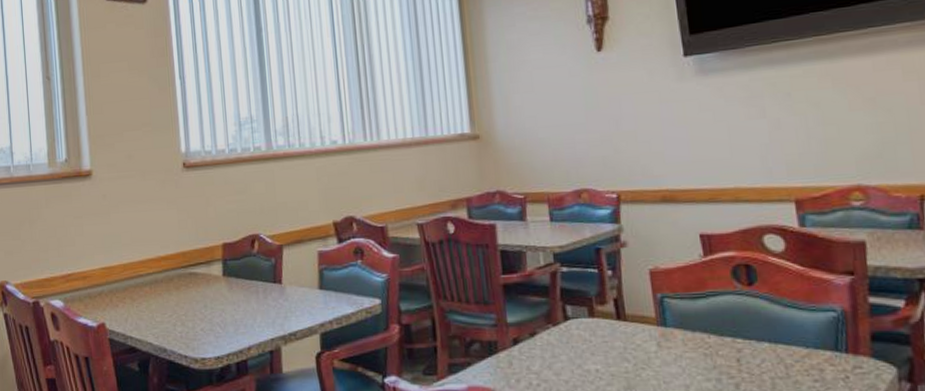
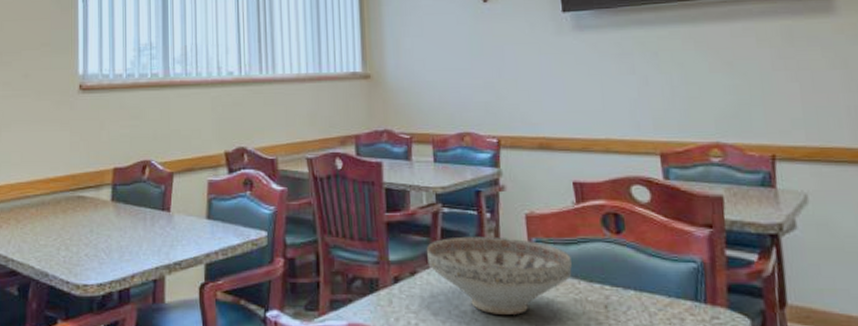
decorative bowl: none [545,294,701,372] -> present [426,236,572,315]

